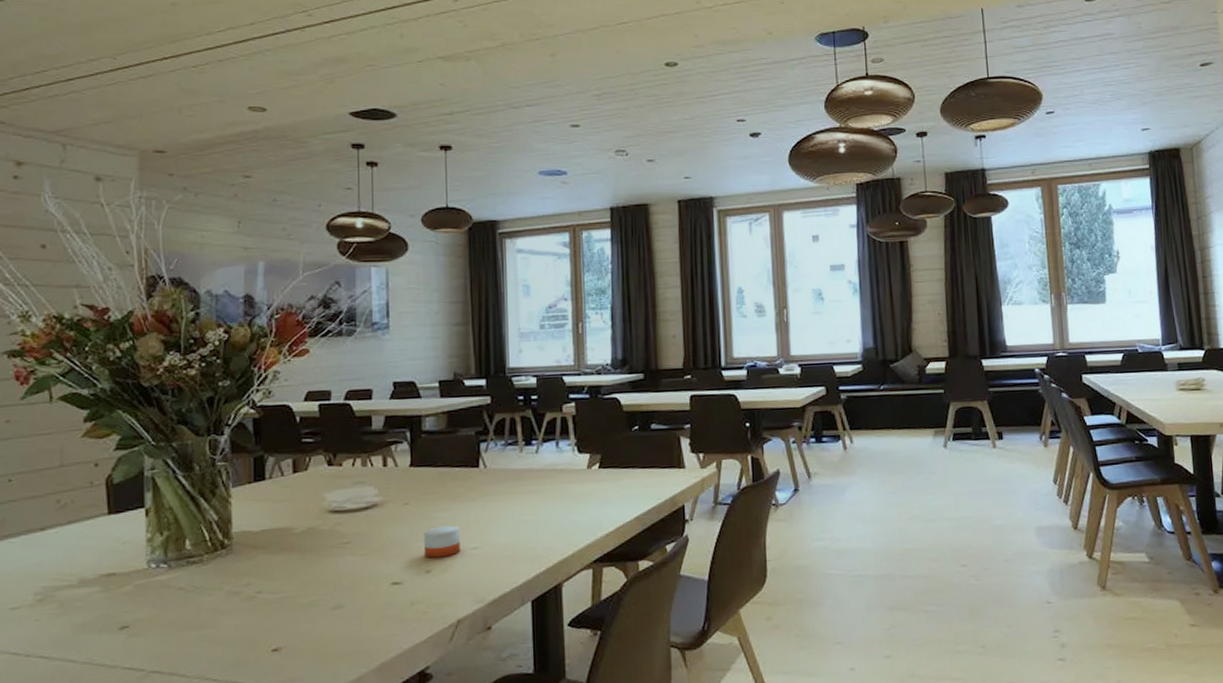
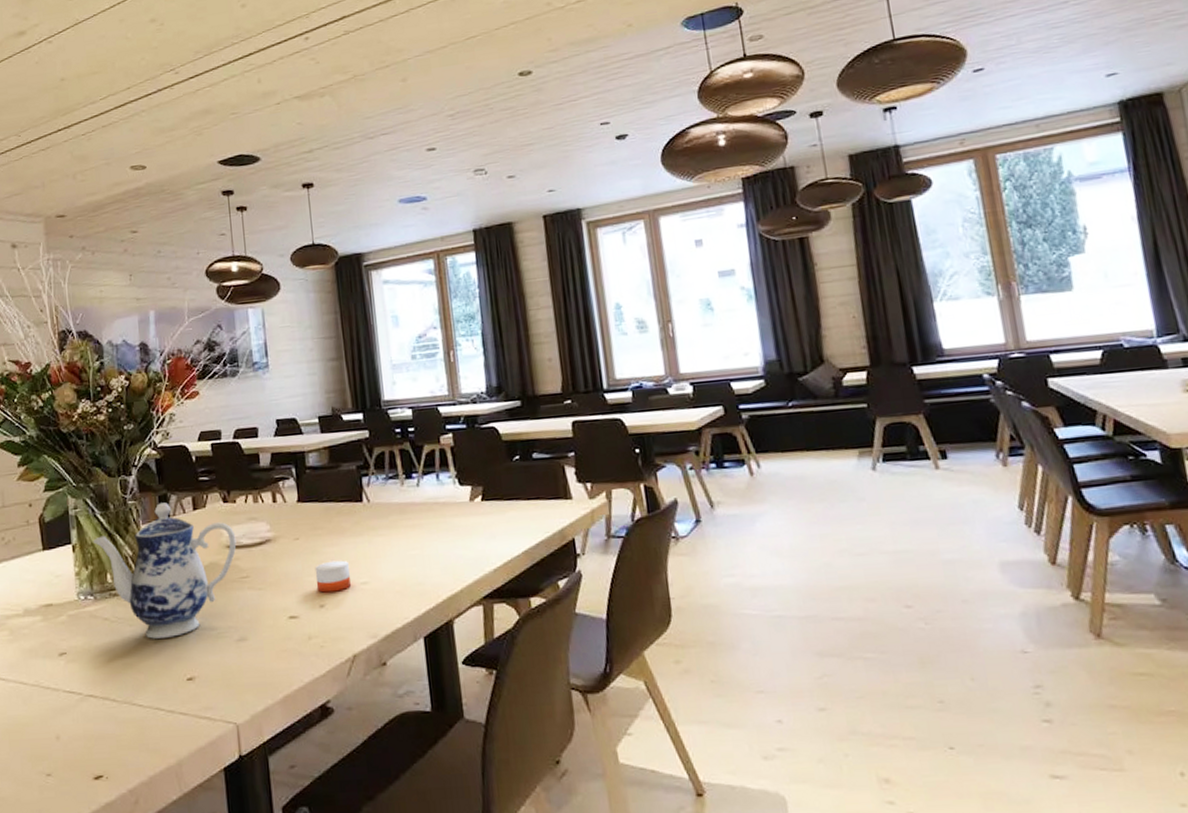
teapot: none [170,464,339,609] -> present [92,502,237,639]

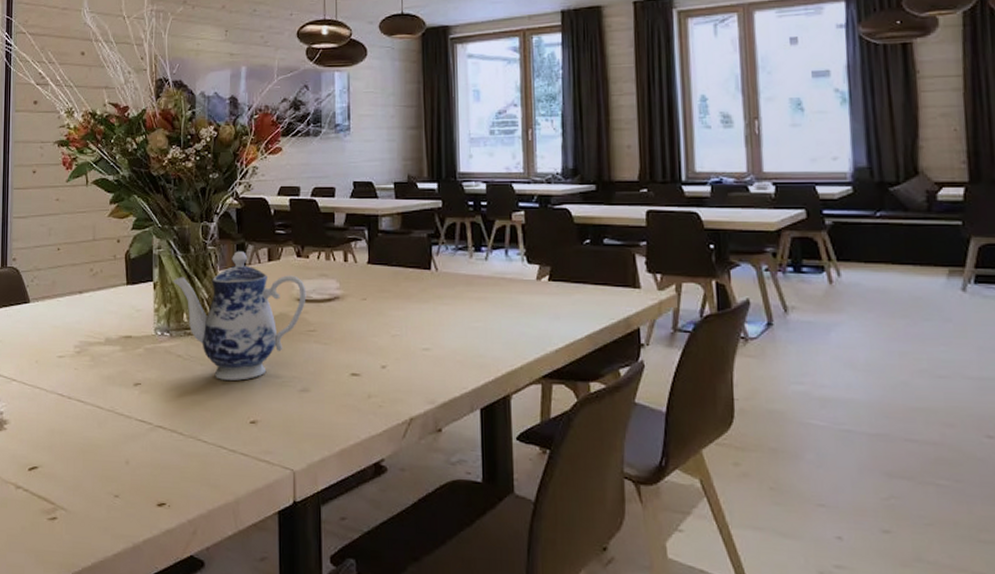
candle: present [315,560,351,593] -> none [379,324,413,355]

